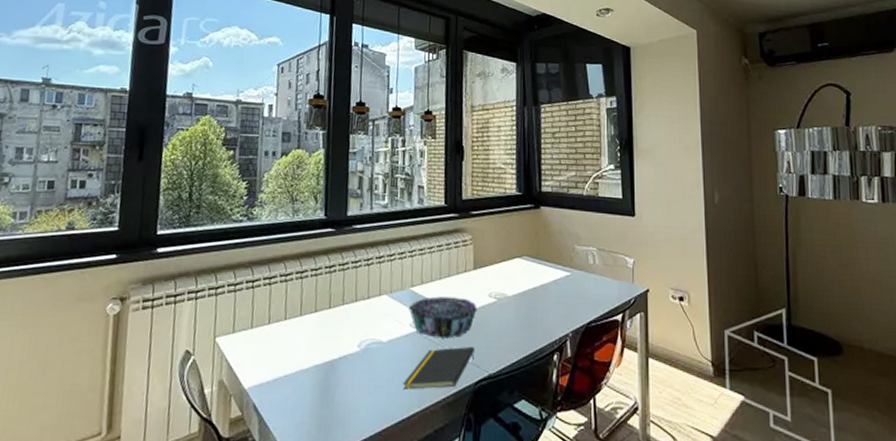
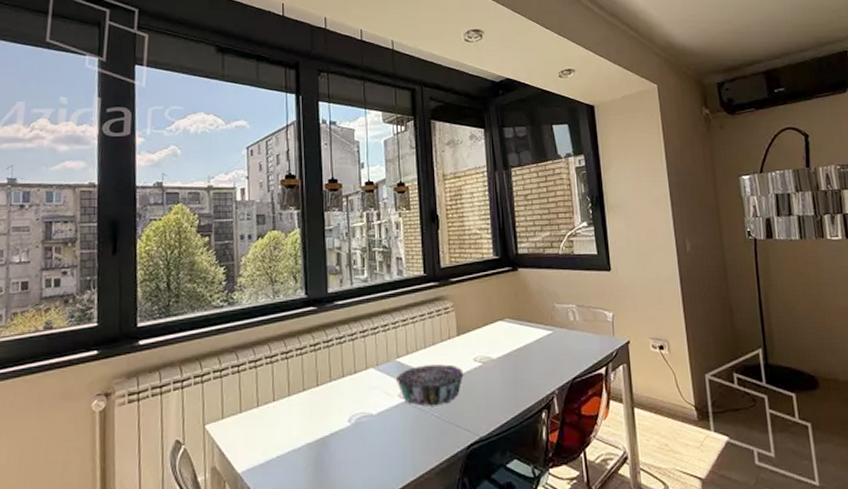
notepad: present [402,347,474,390] -> none [395,412,464,460]

